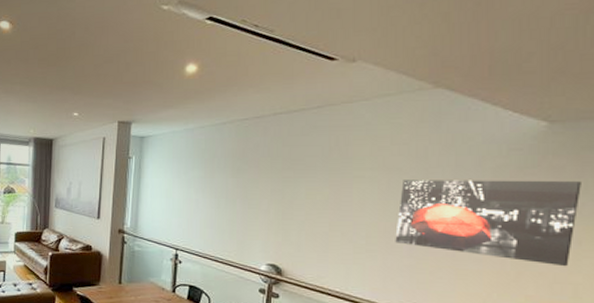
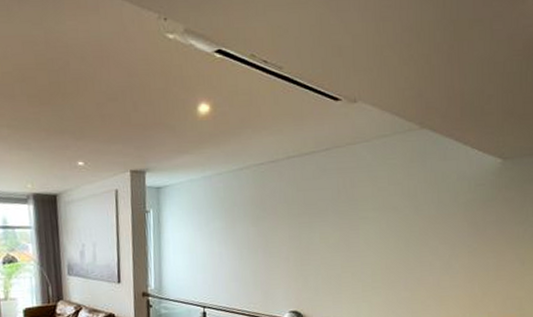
wall art: present [395,180,581,267] -> none [394,210,524,285]

